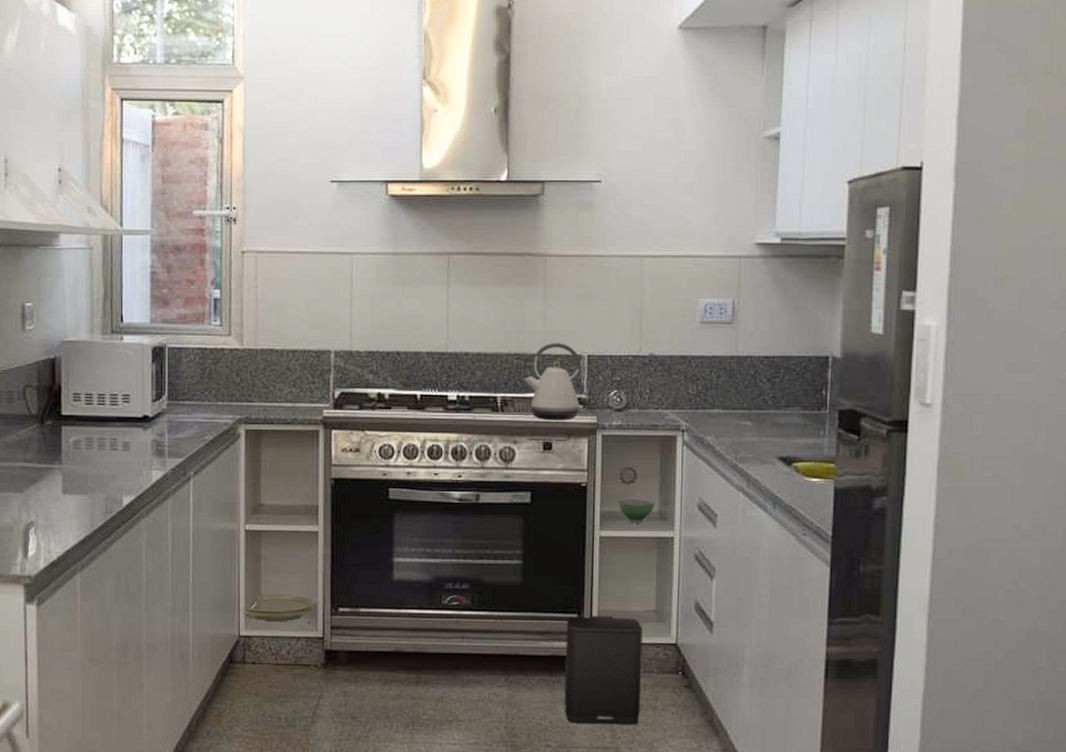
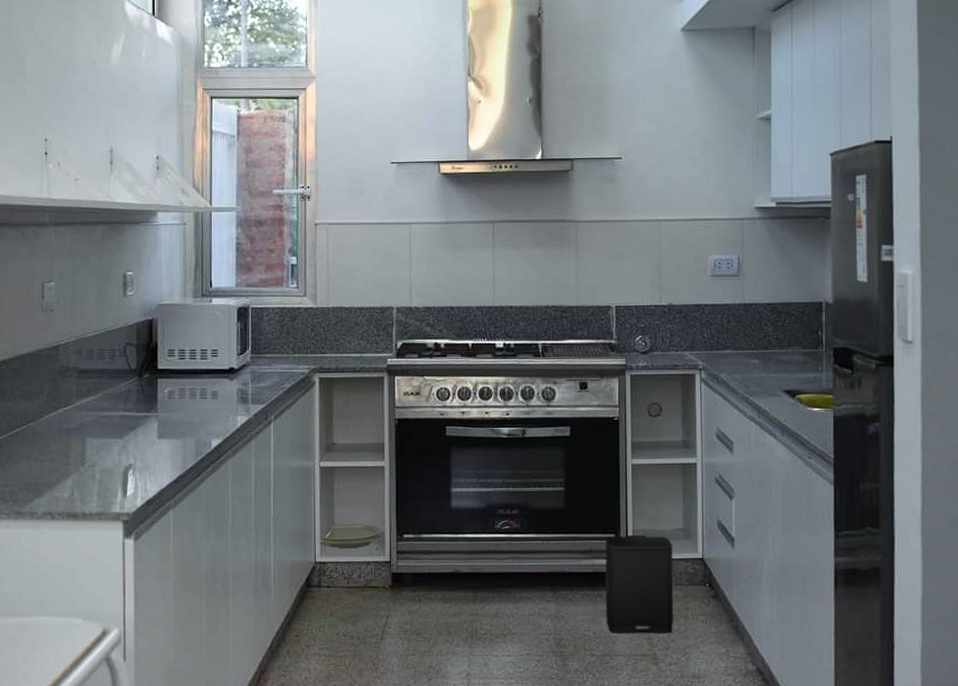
kettle: present [524,343,584,420] -> none [561,296,614,363]
bowl: present [618,500,655,523] -> none [646,431,679,451]

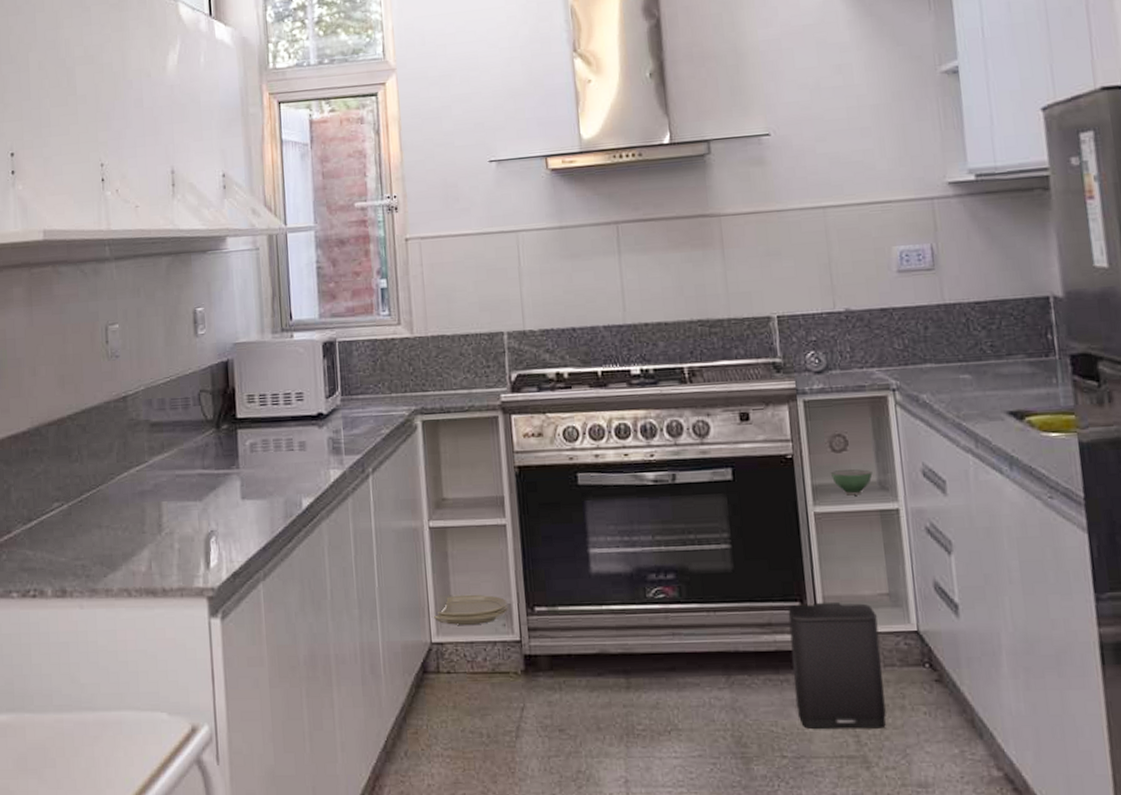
bowl: none [646,431,679,451] -> present [830,469,873,496]

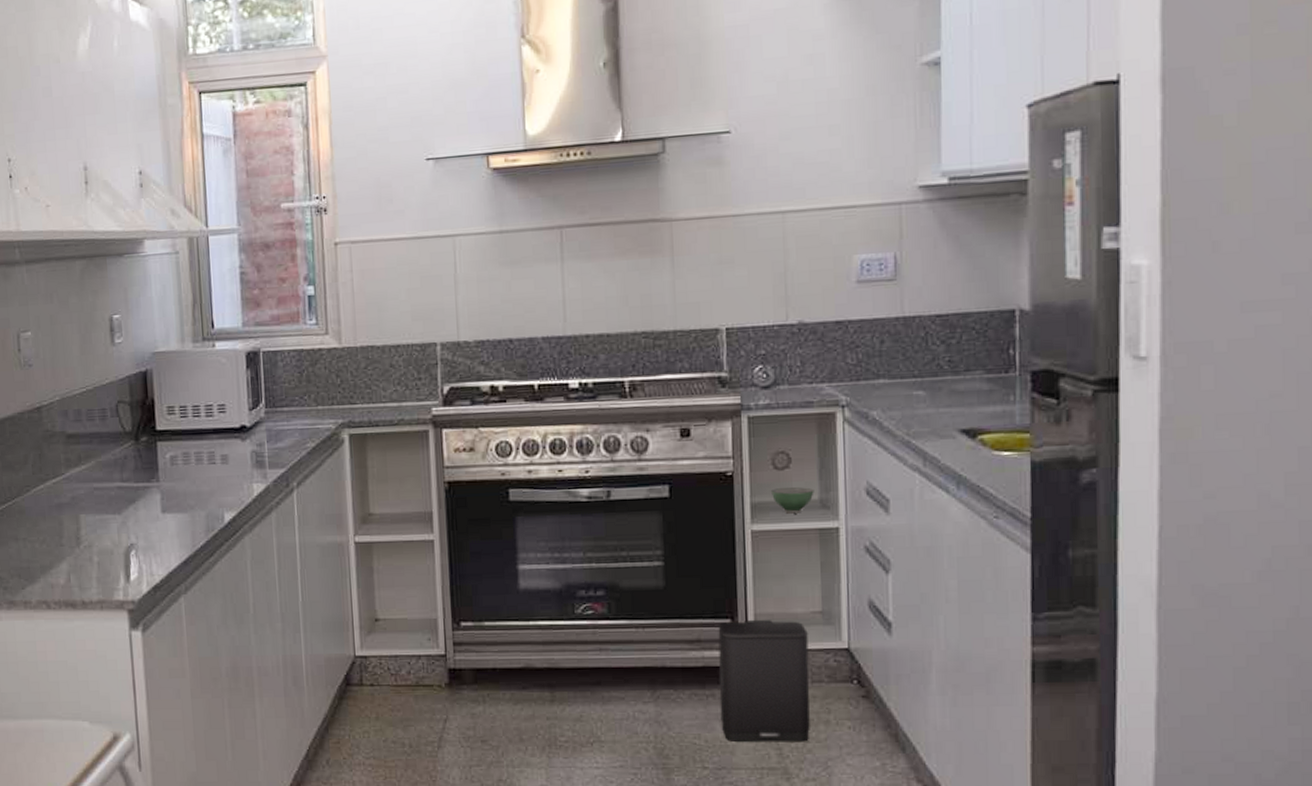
plate: present [431,594,508,625] -> none [355,609,434,639]

